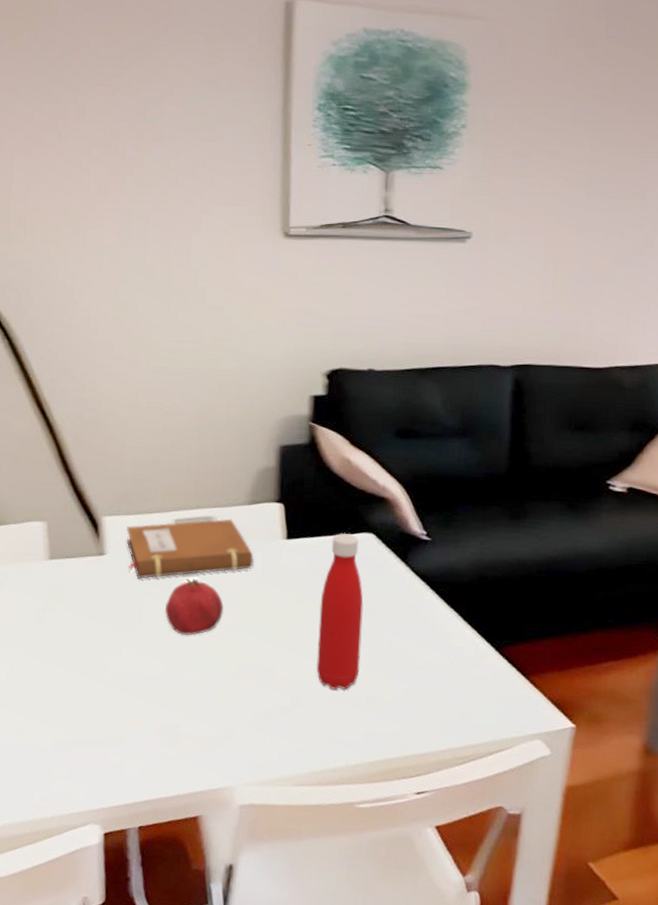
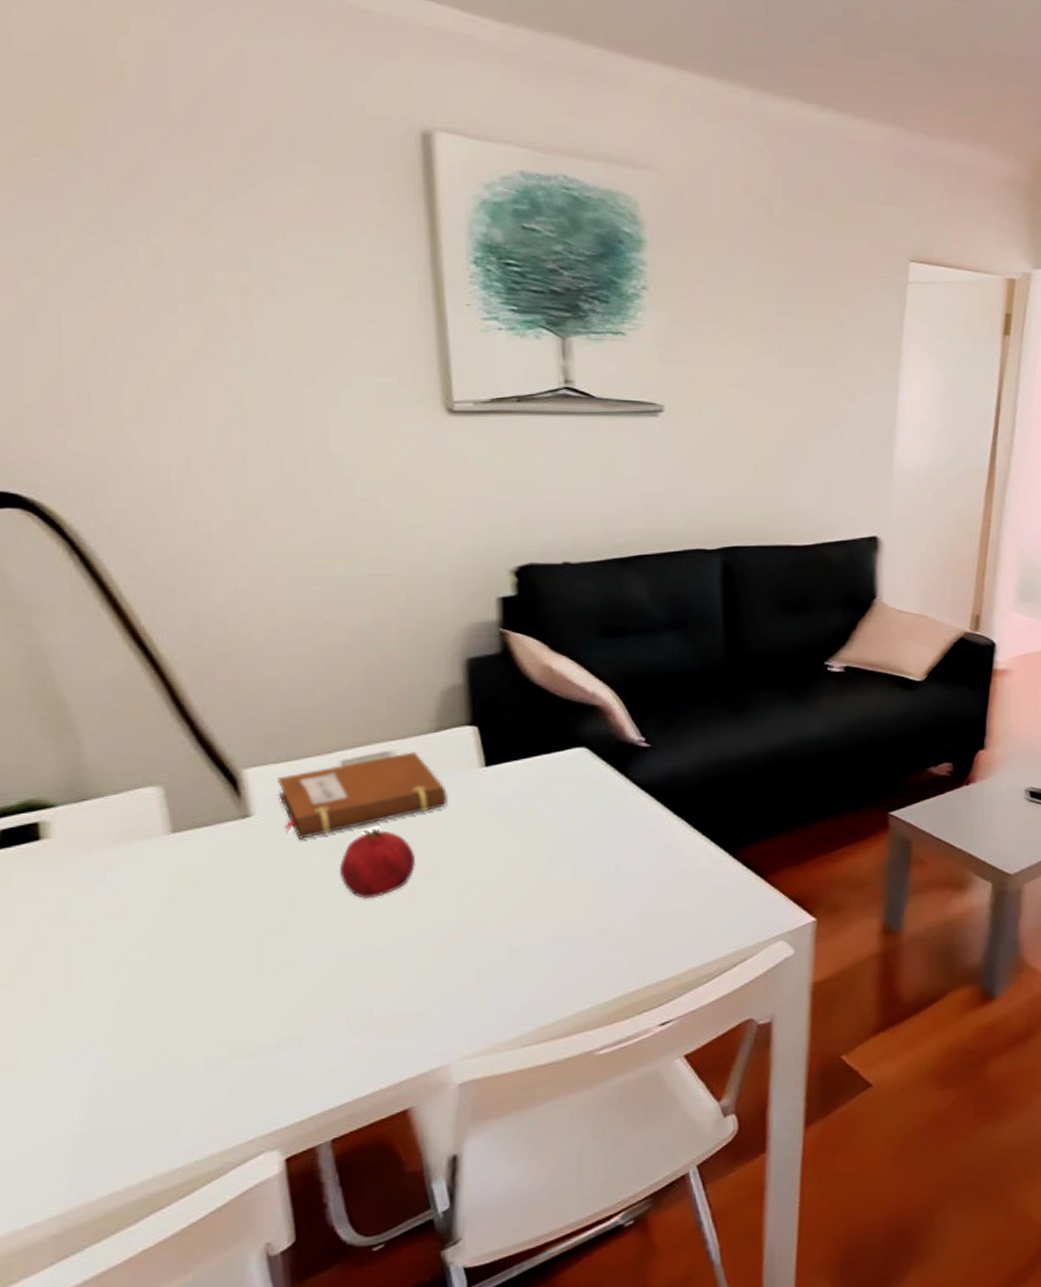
bottle: present [316,533,364,690] -> none [532,750,585,930]

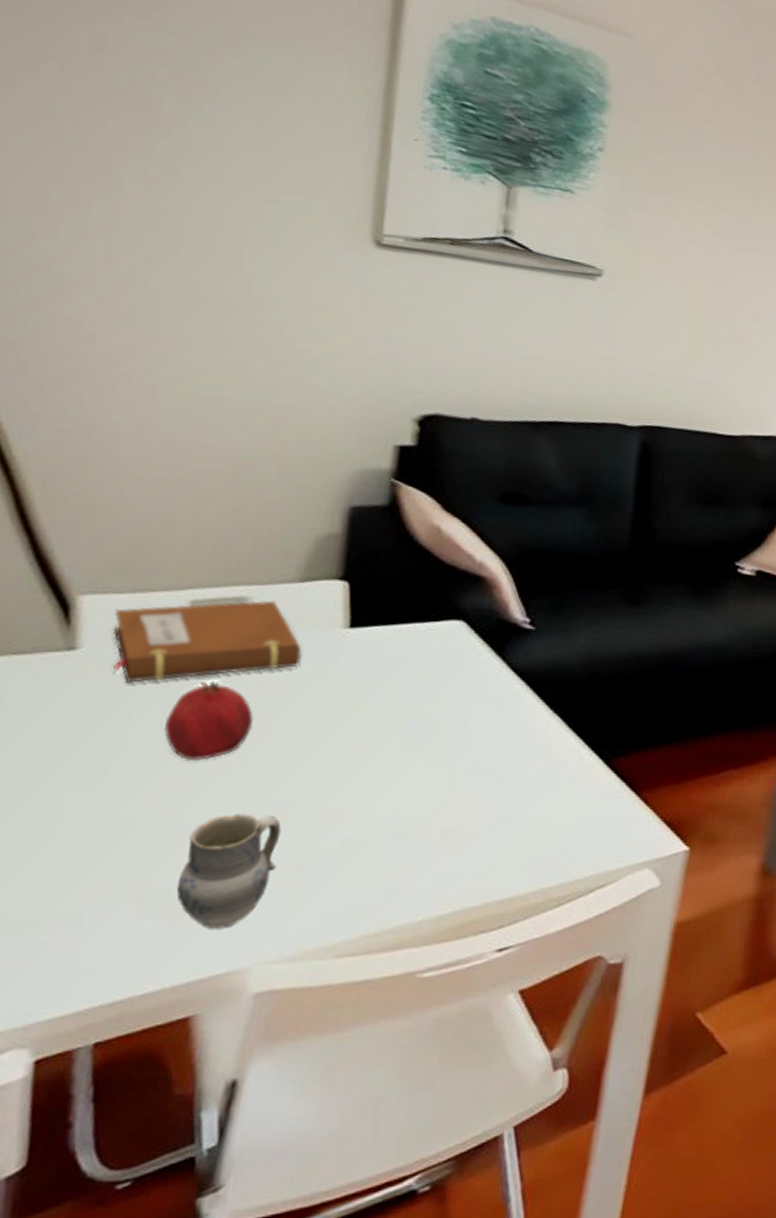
cup: none [376,936,458,1037] -> present [176,813,282,929]

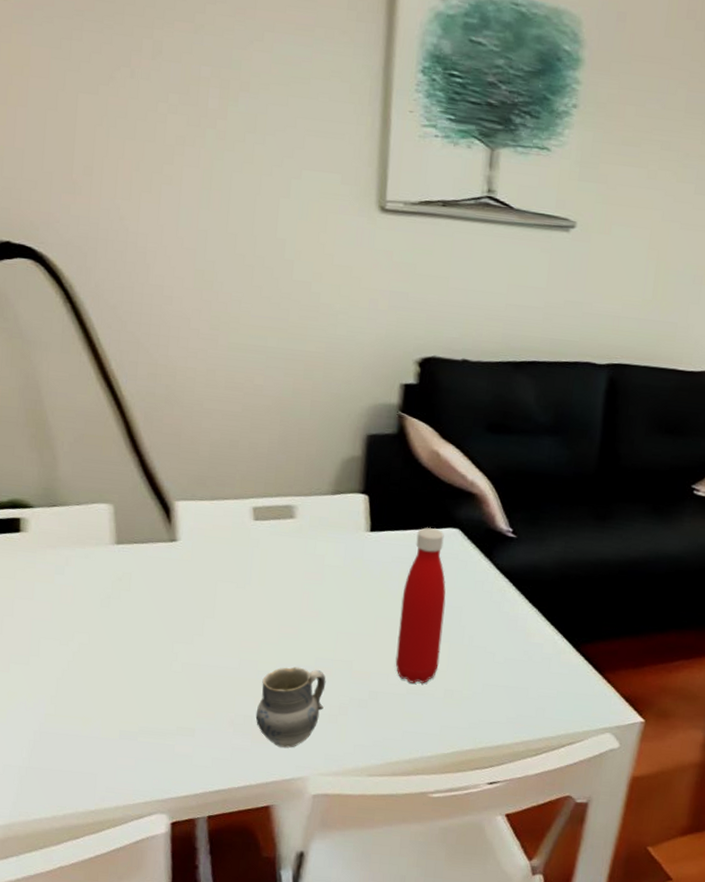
notebook: present [112,600,302,683] -> none [200,508,335,567]
fruit: present [163,681,255,761] -> none [239,568,303,627]
bottle: none [377,620,446,824] -> present [395,527,446,684]

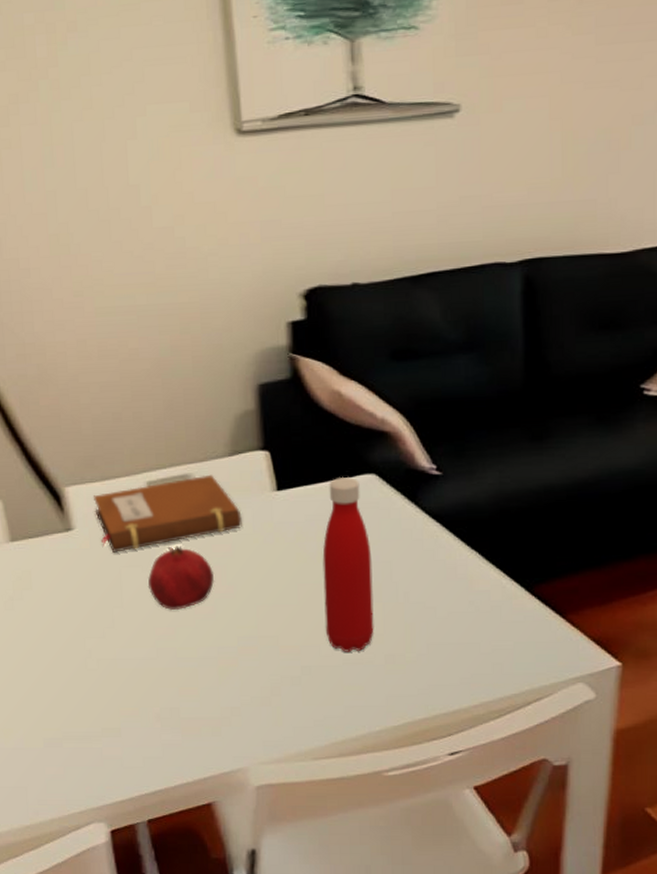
notebook: none [200,508,335,567] -> present [93,474,242,553]
fruit: none [239,568,303,627] -> present [147,546,215,611]
cup: present [255,667,326,748] -> none [182,649,254,738]

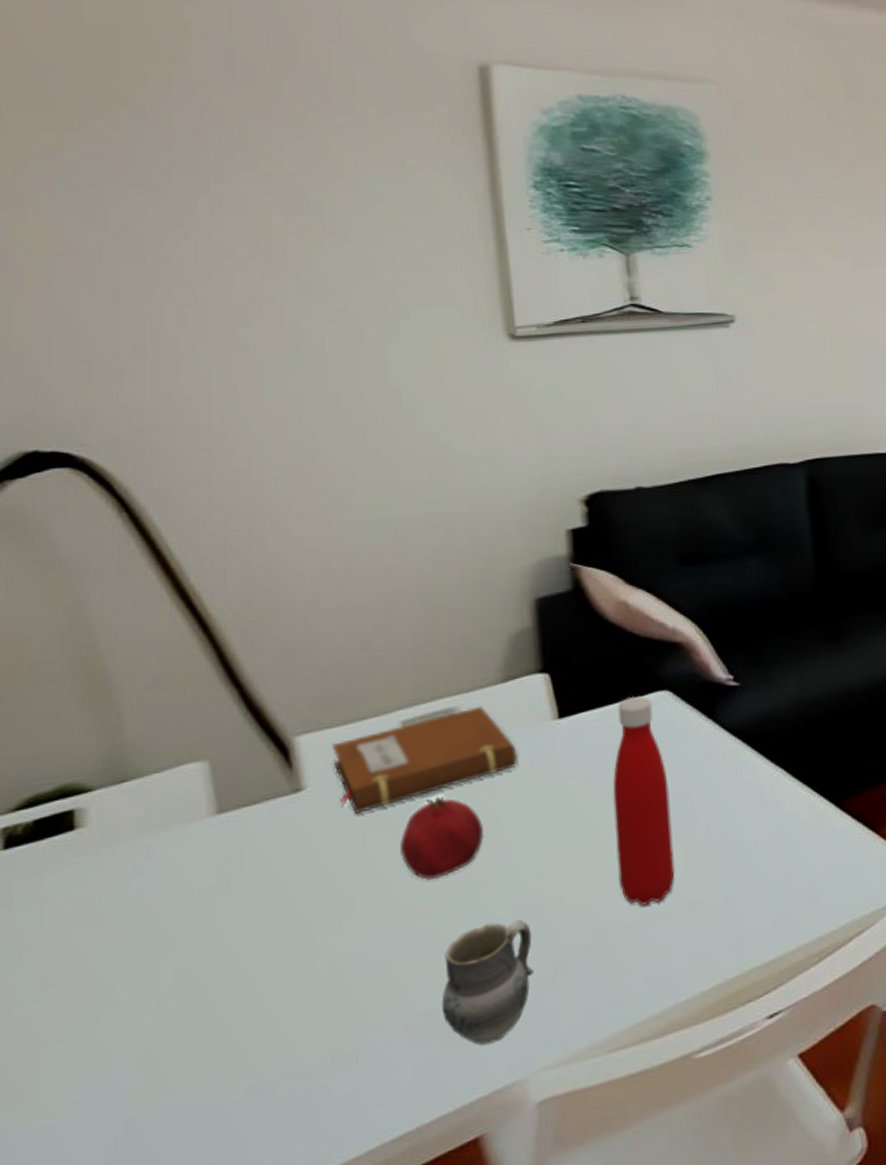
cup: none [182,649,254,738] -> present [441,920,534,1045]

